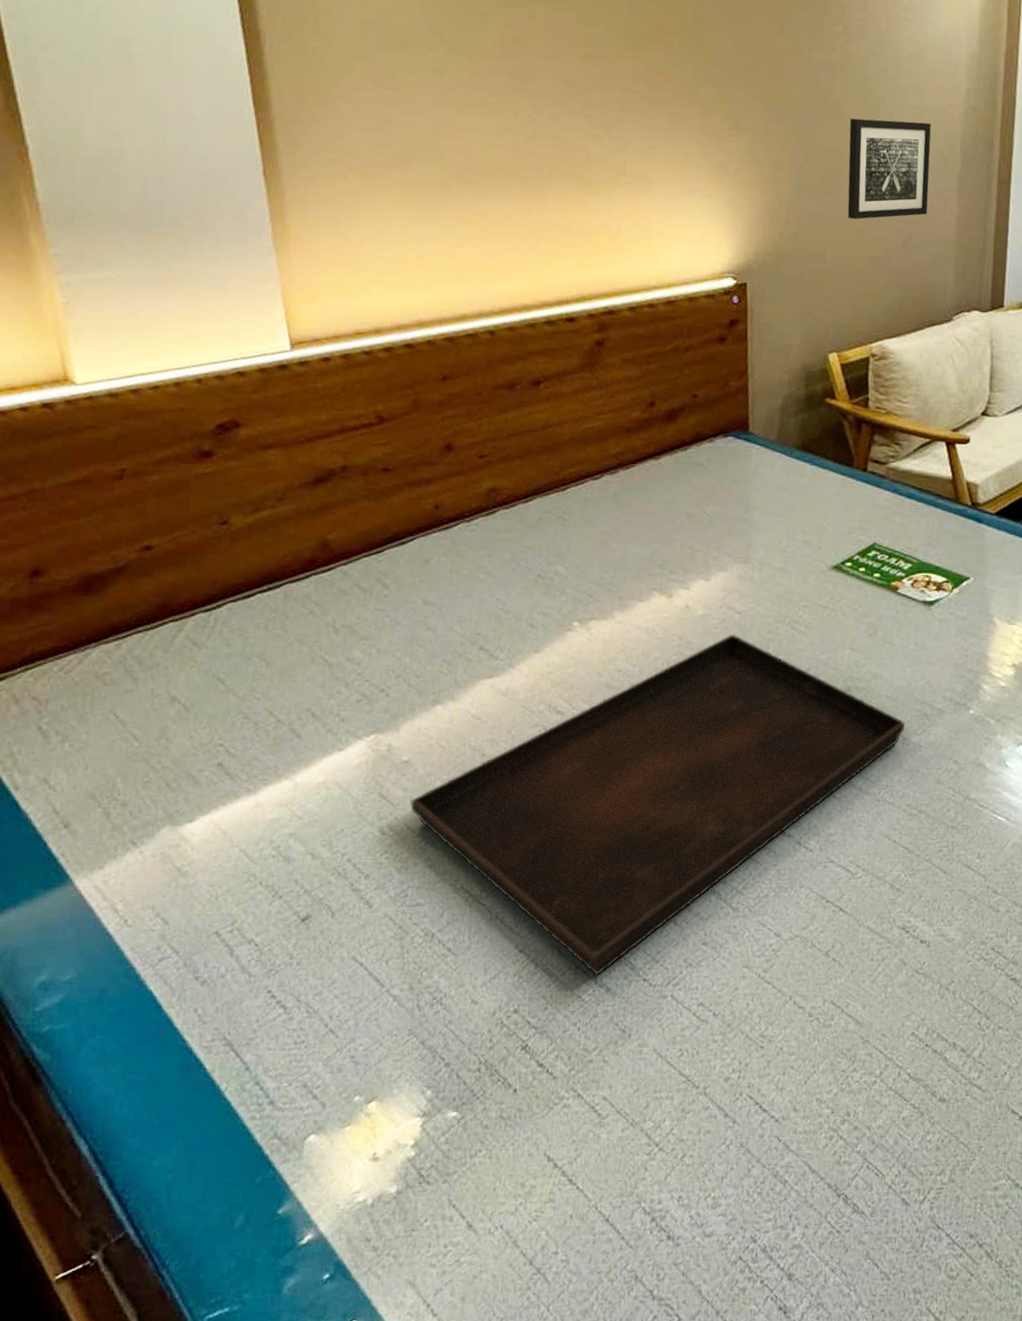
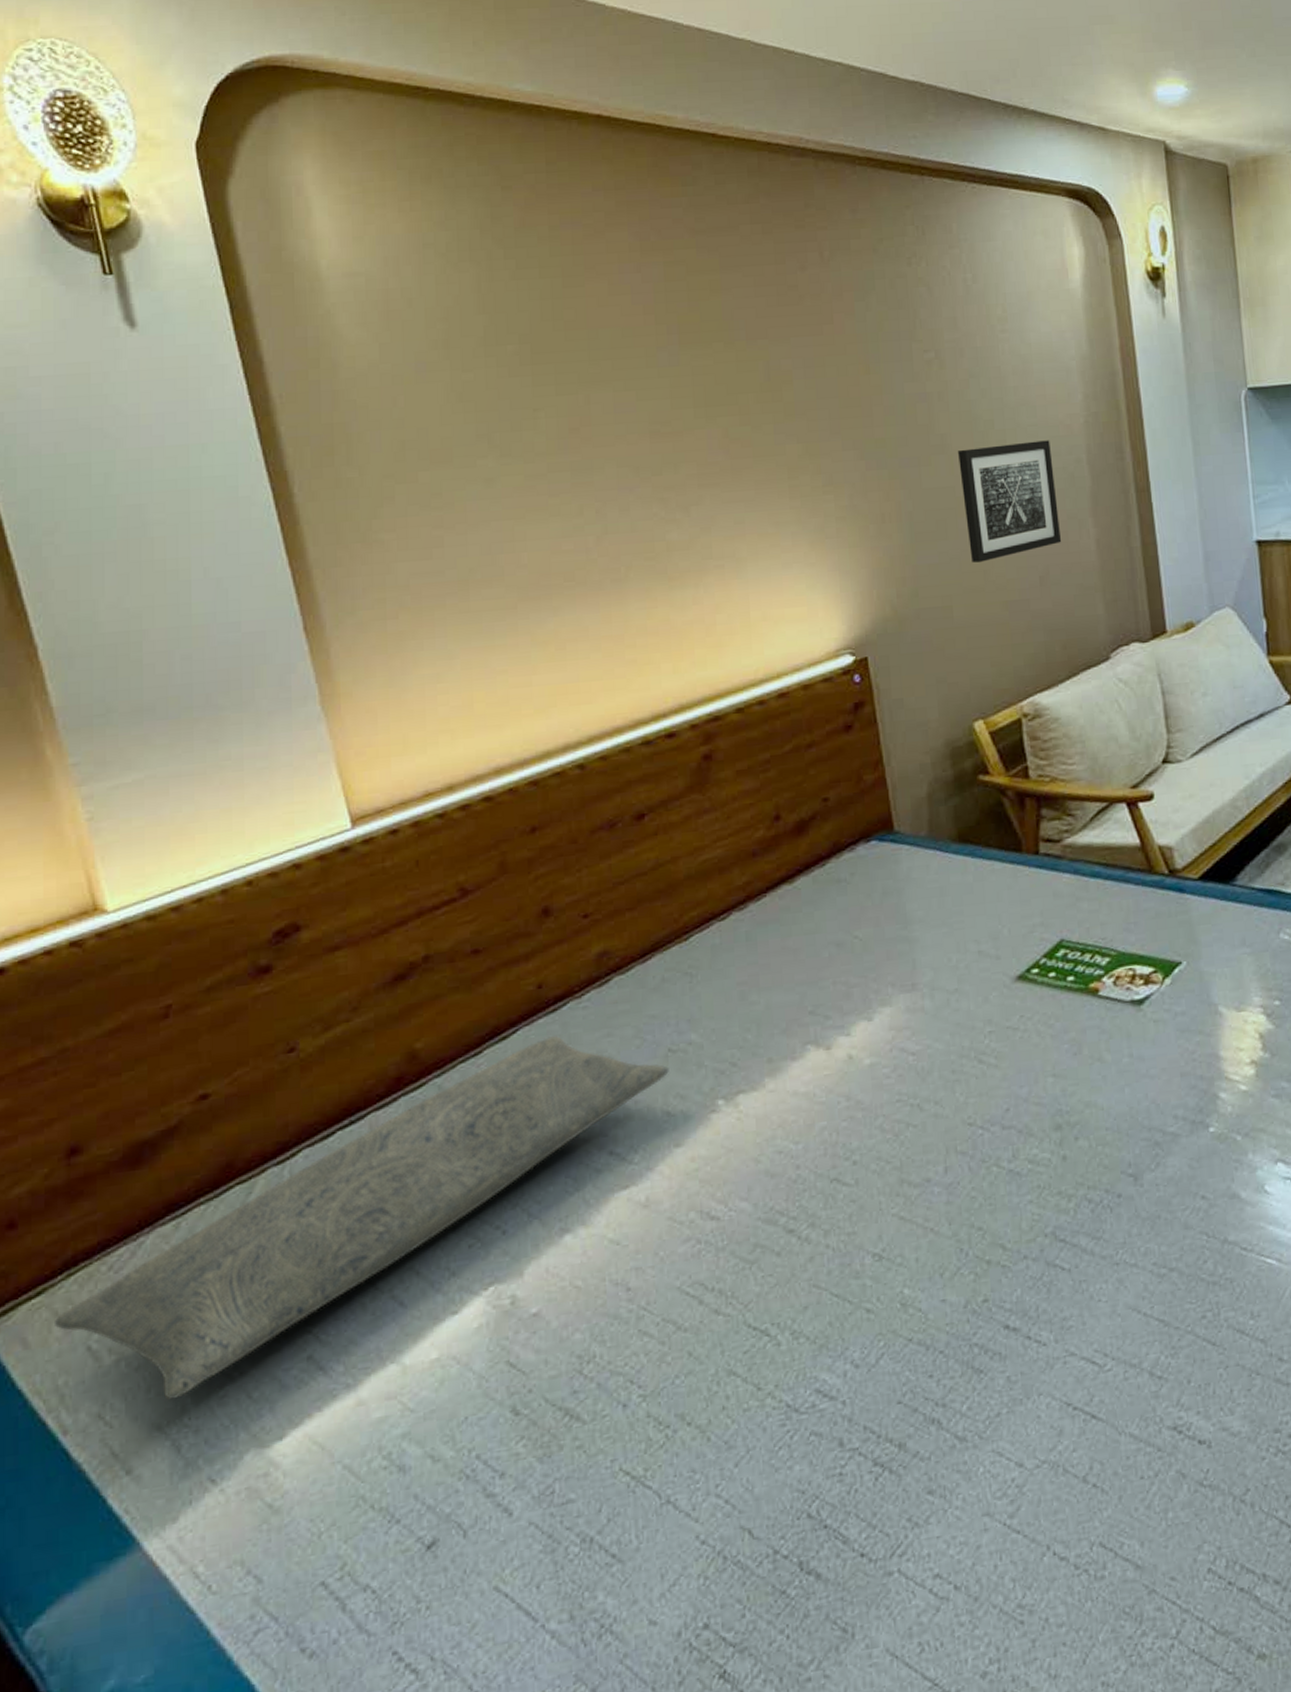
pillow: none [13,549,537,778] -> present [55,1036,669,1400]
serving tray: present [409,634,906,974] -> none [545,1081,1135,1558]

